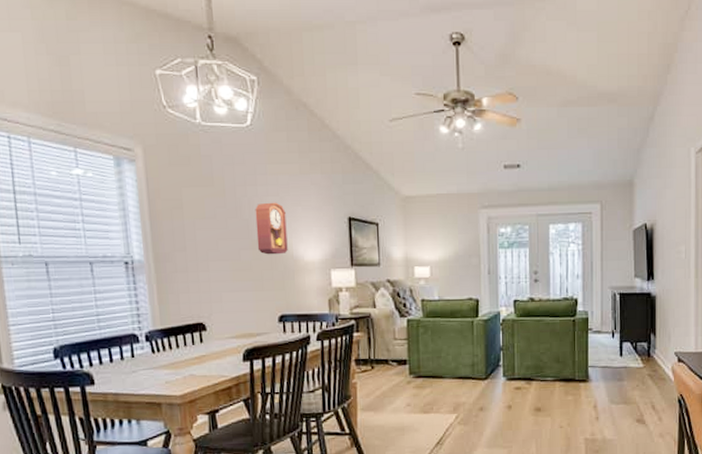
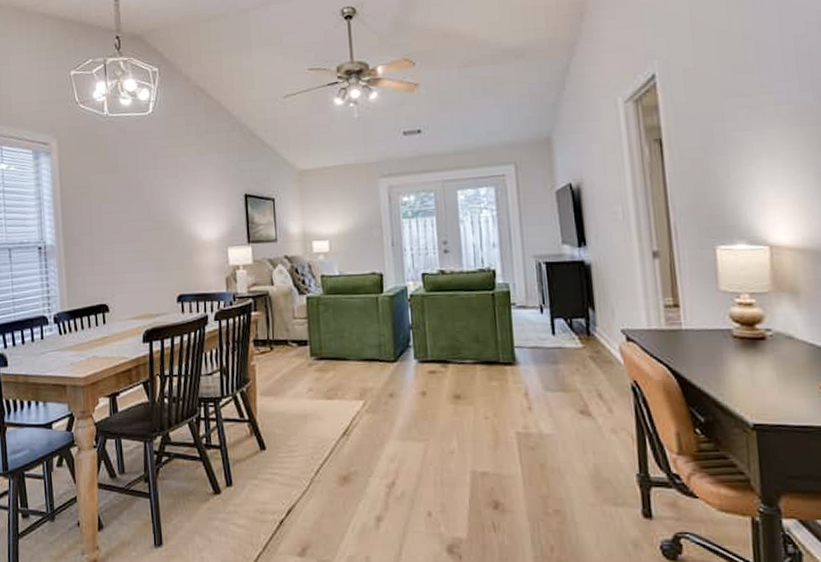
pendulum clock: present [255,202,288,255] -> none [155,183,186,235]

